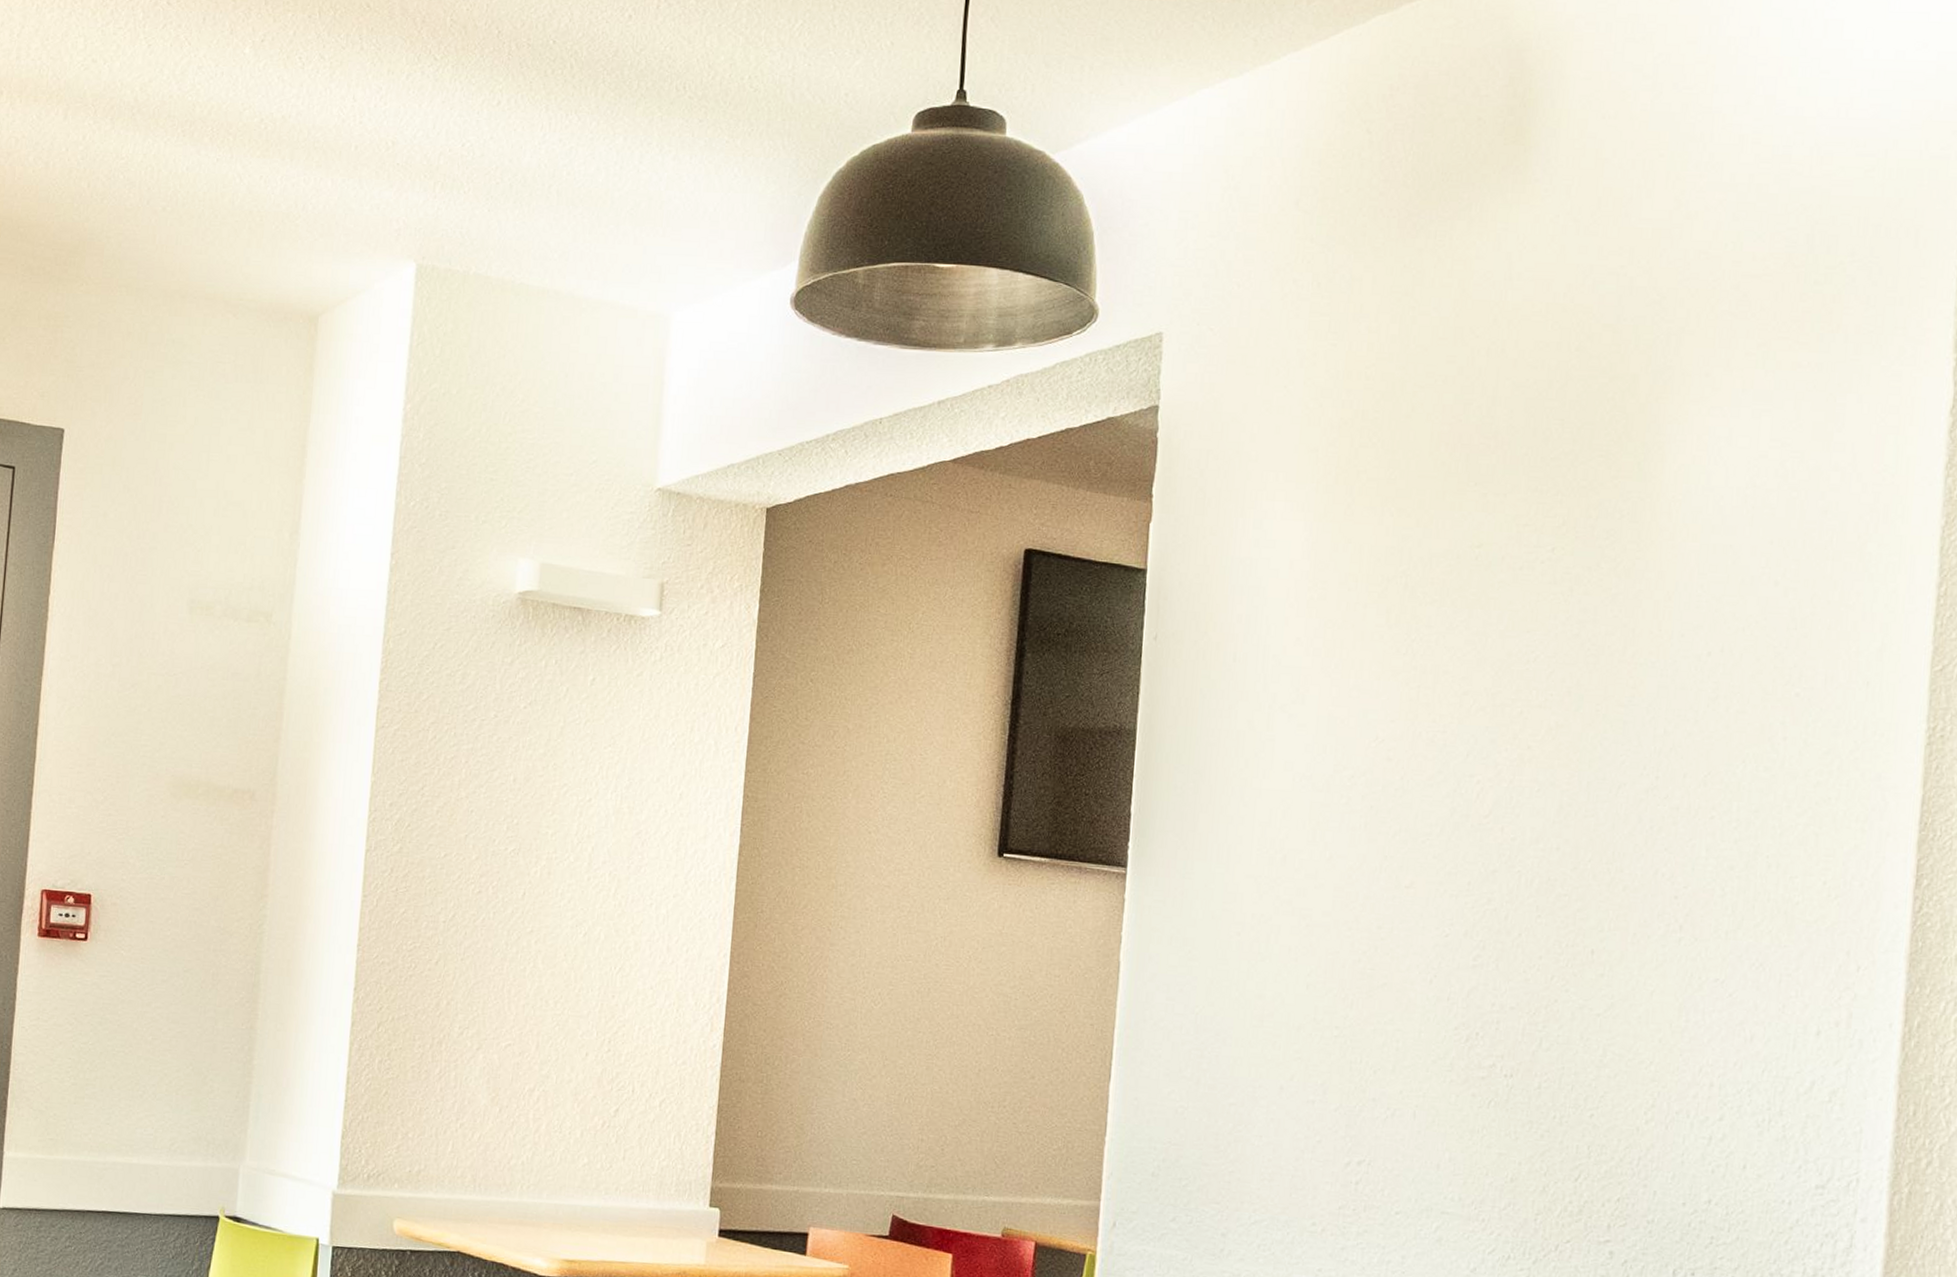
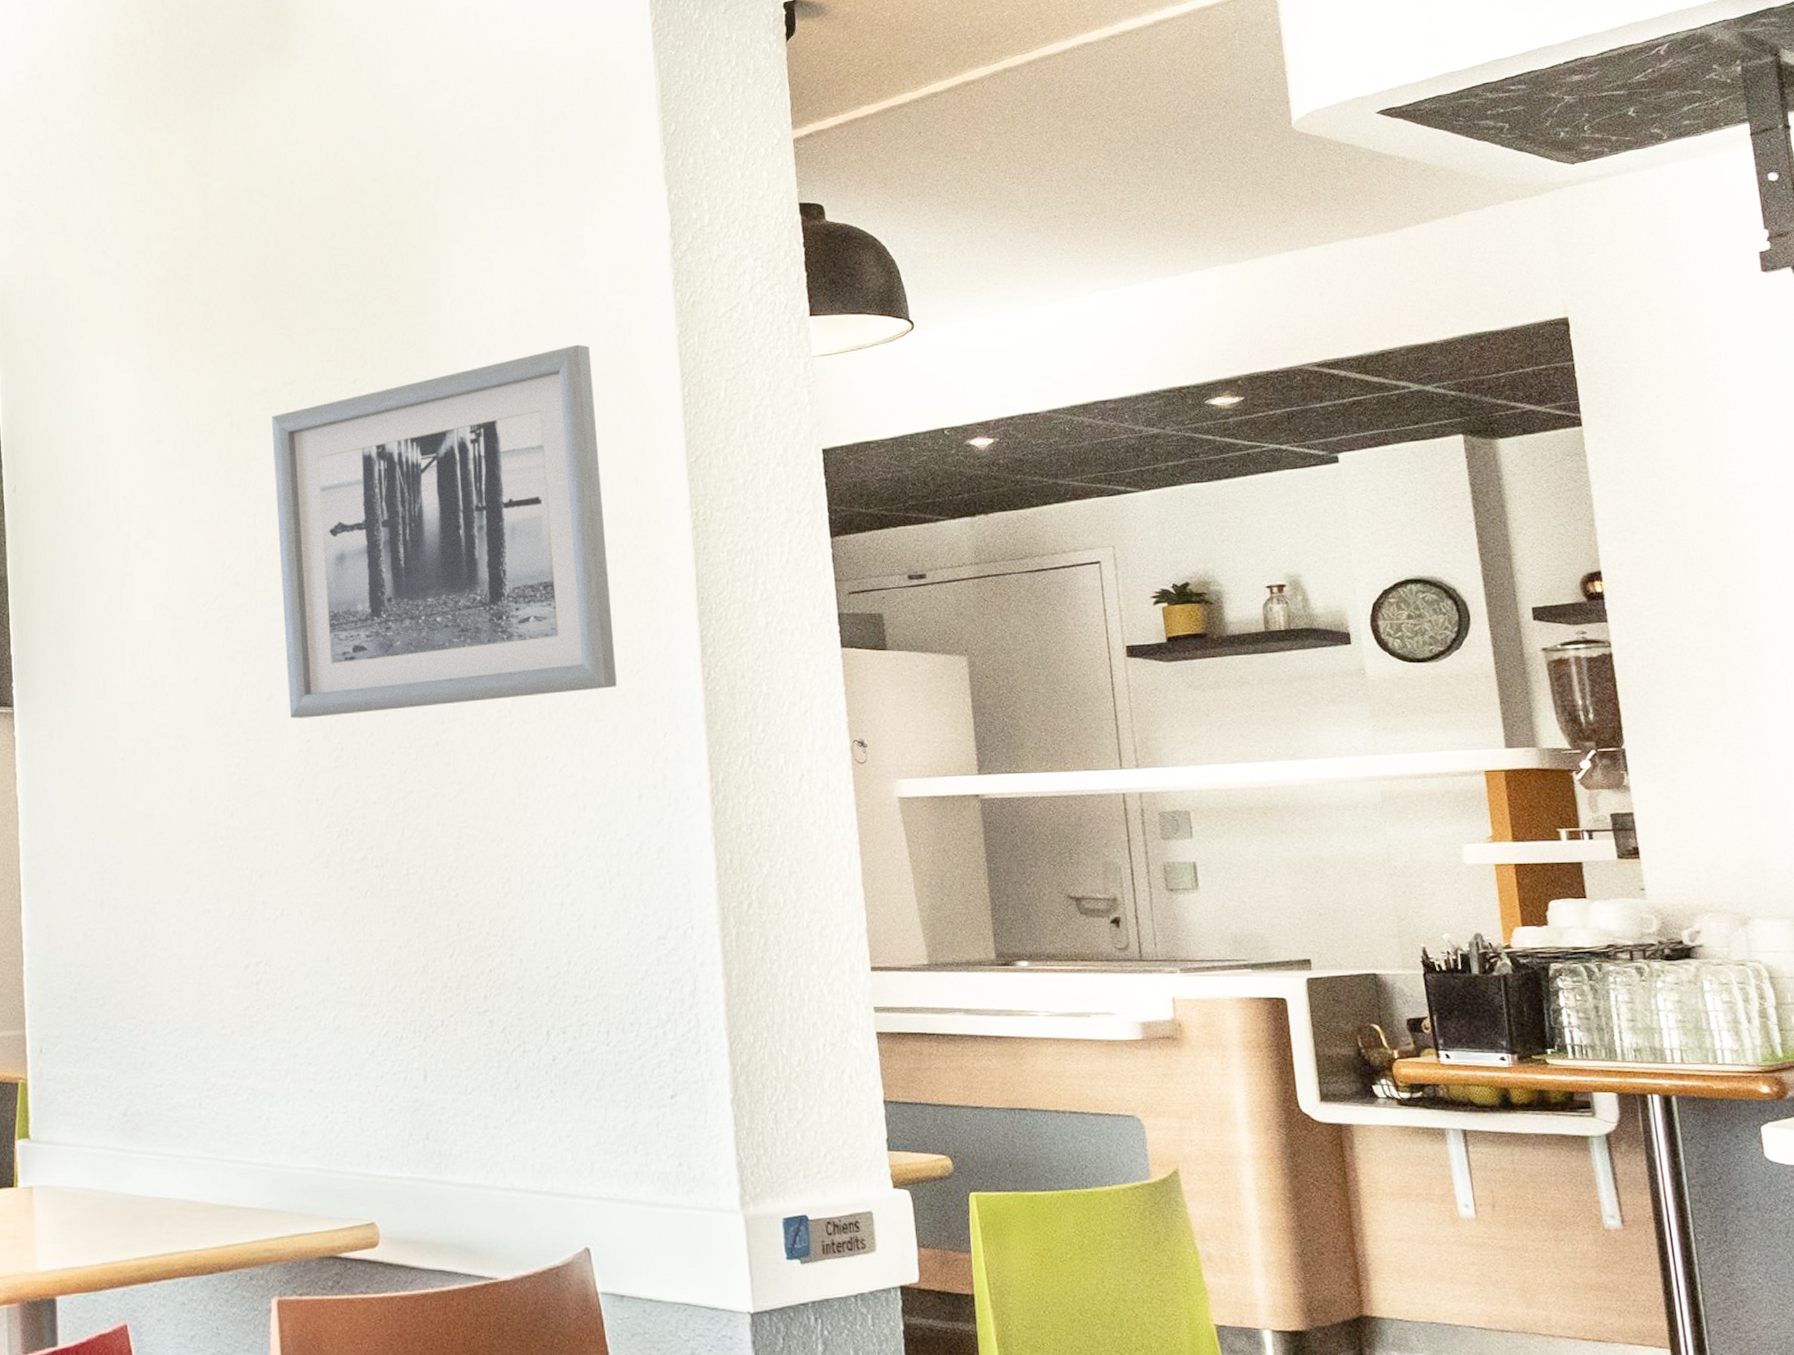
wall art: none [1429,528,1834,912] -> present [272,344,617,718]

